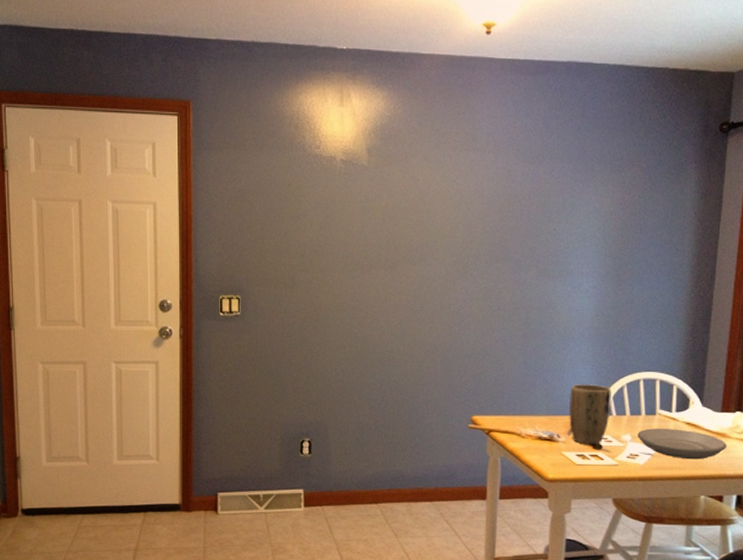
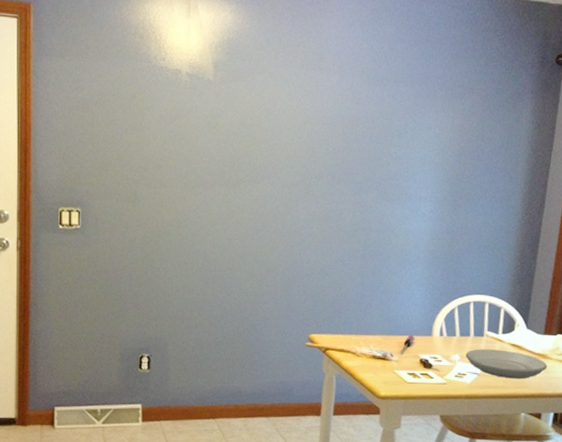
plant pot: present [569,384,611,445] -> none [402,305,443,364]

